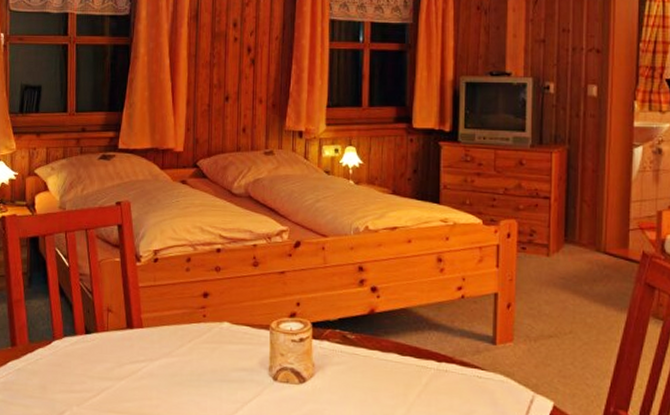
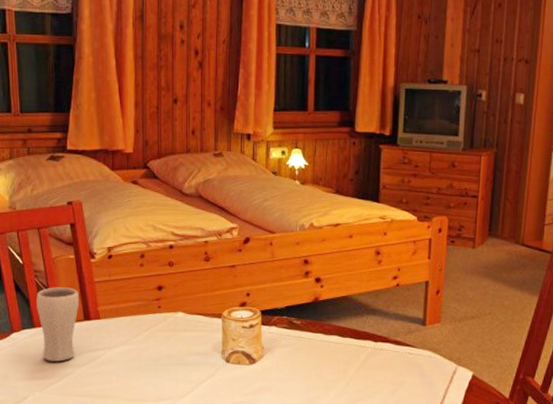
drinking glass: none [80,292,123,374] -> present [36,287,80,362]

